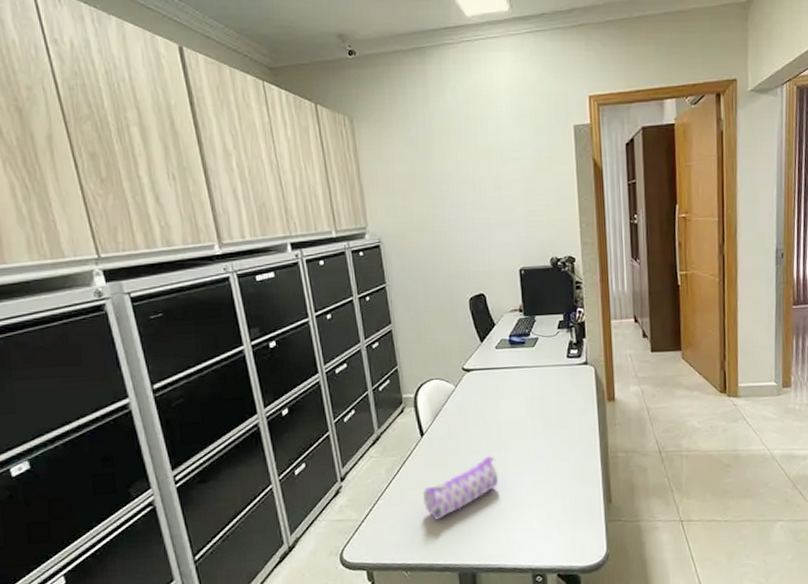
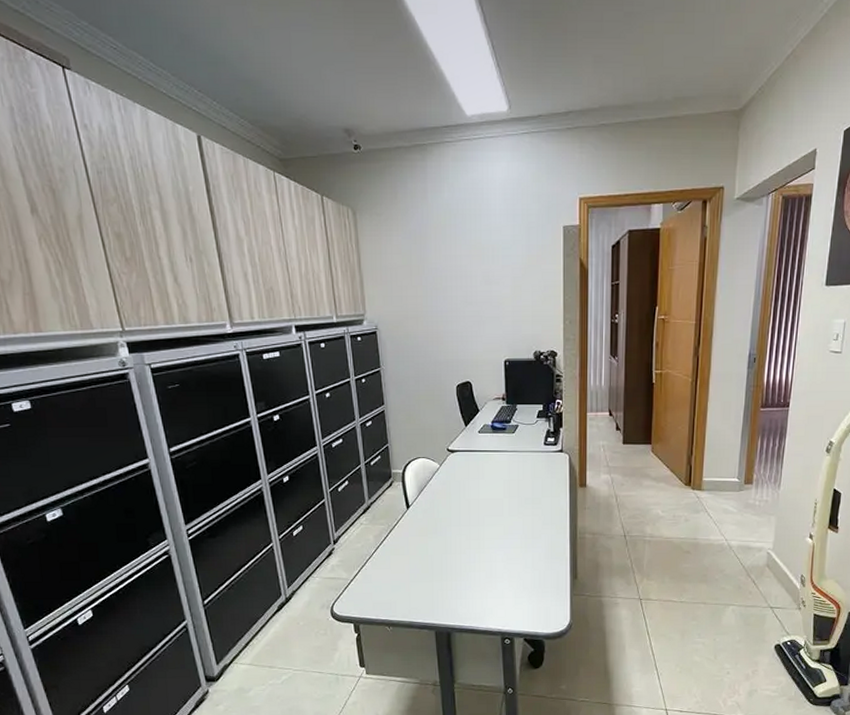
pencil case: present [422,455,499,520] -> none [406,529,476,584]

